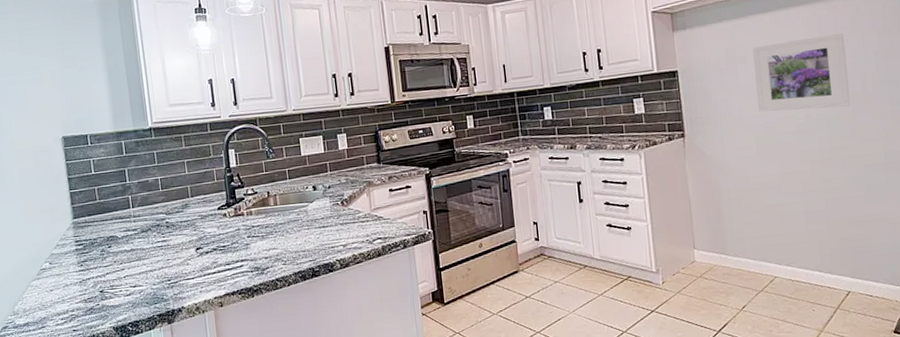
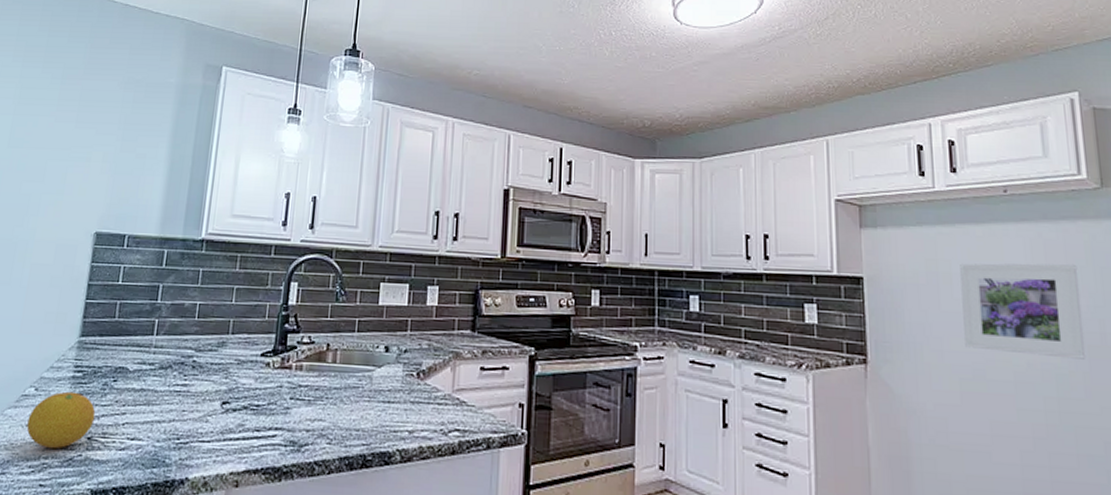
fruit: none [50,260,102,304] -> present [26,391,96,449]

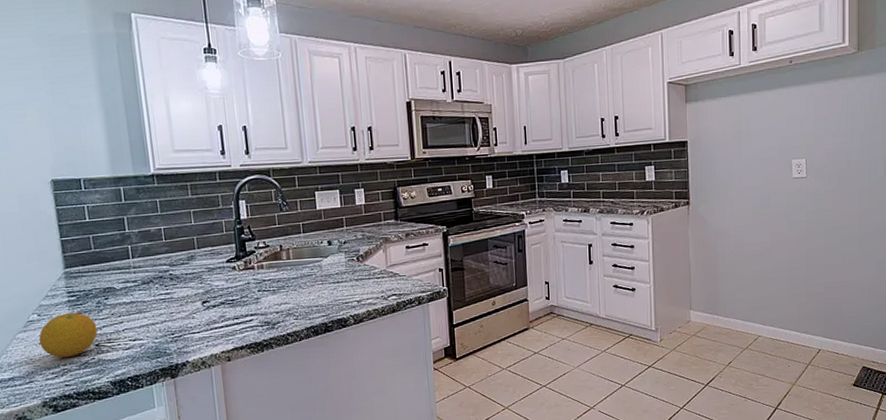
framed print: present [960,263,1086,359] -> none [756,113,836,184]

